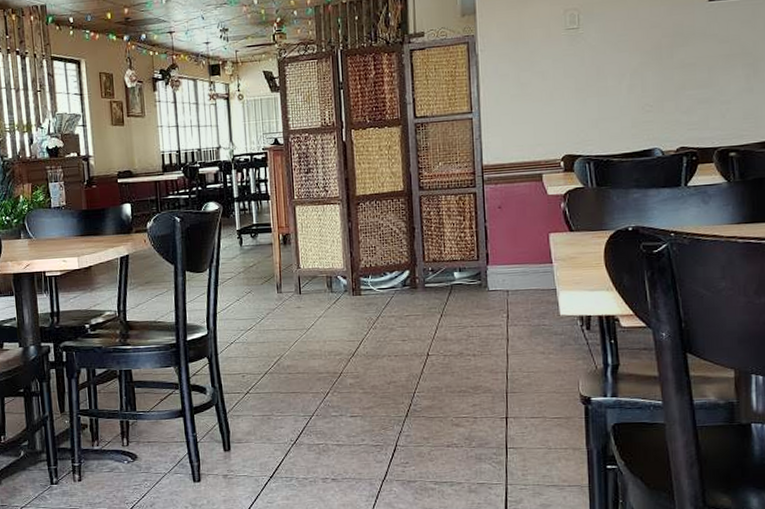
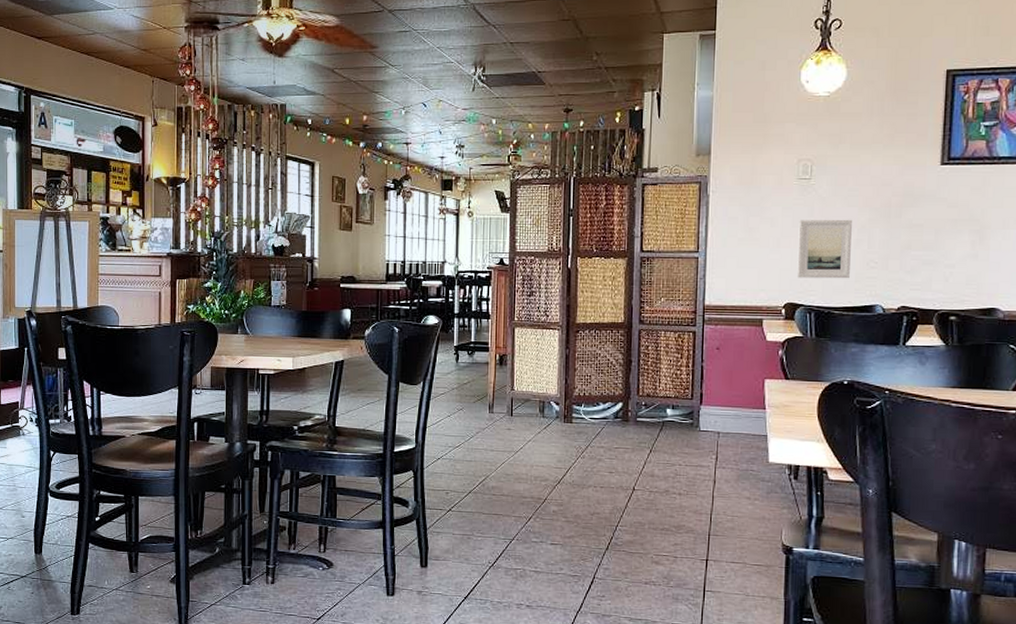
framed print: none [570,65,626,129] -> present [797,219,852,279]

